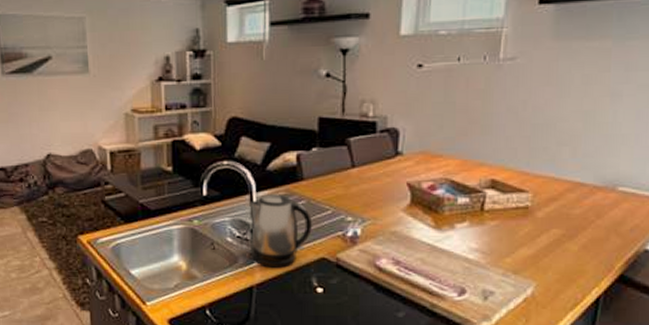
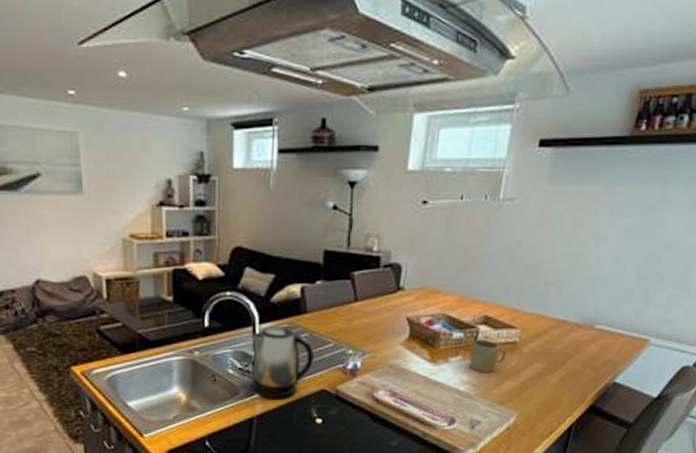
mug: none [477,205,519,239] -> present [469,339,507,372]

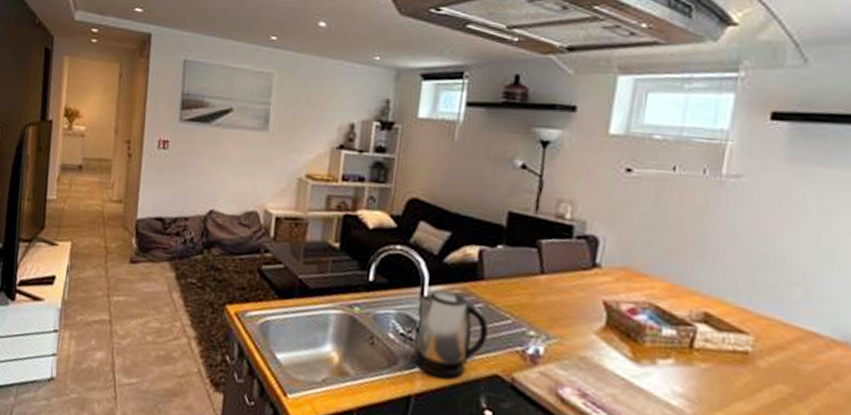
mug: present [469,339,507,372] -> none [683,341,736,387]

